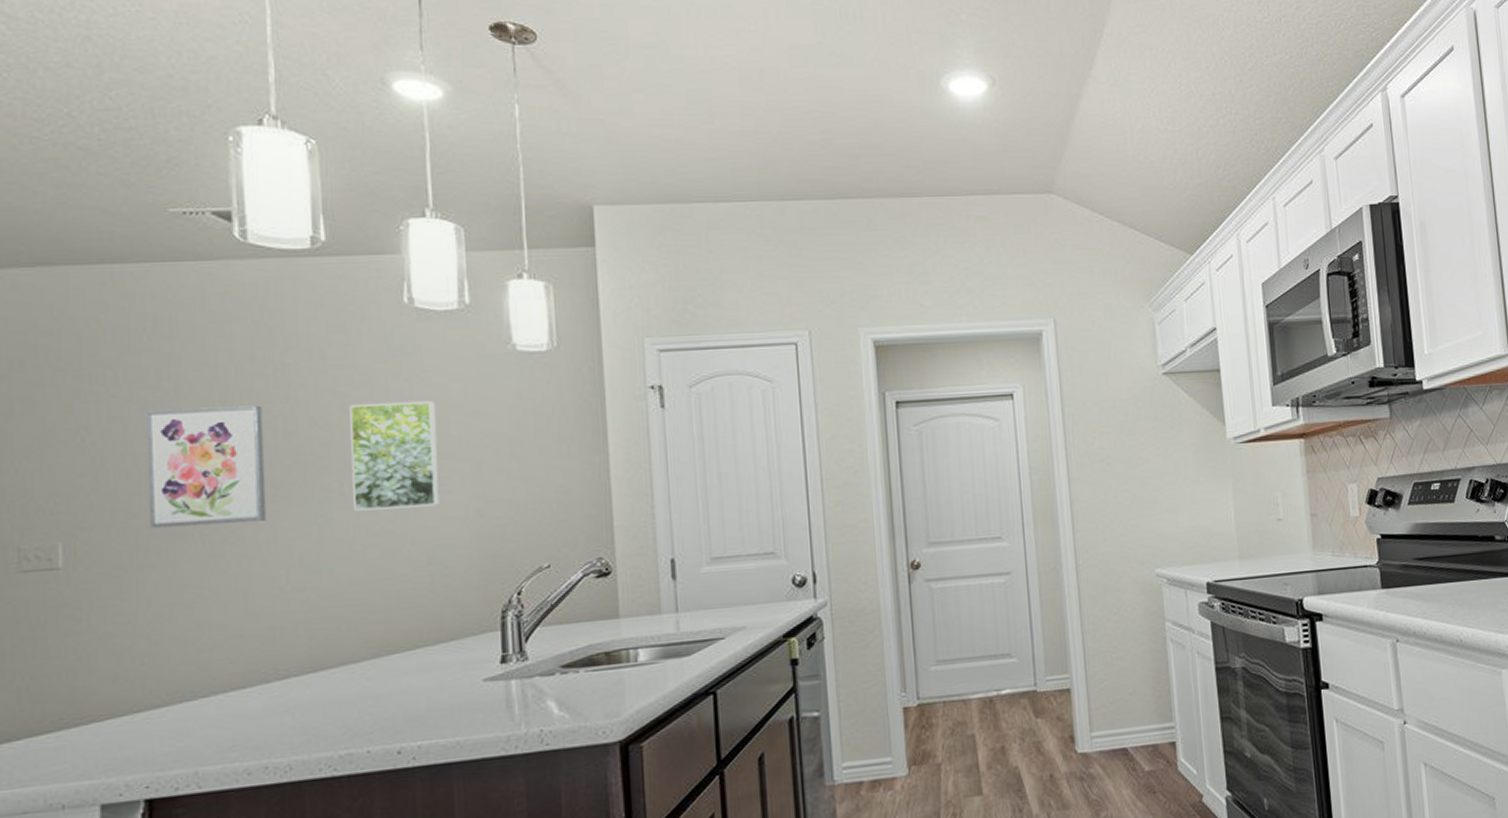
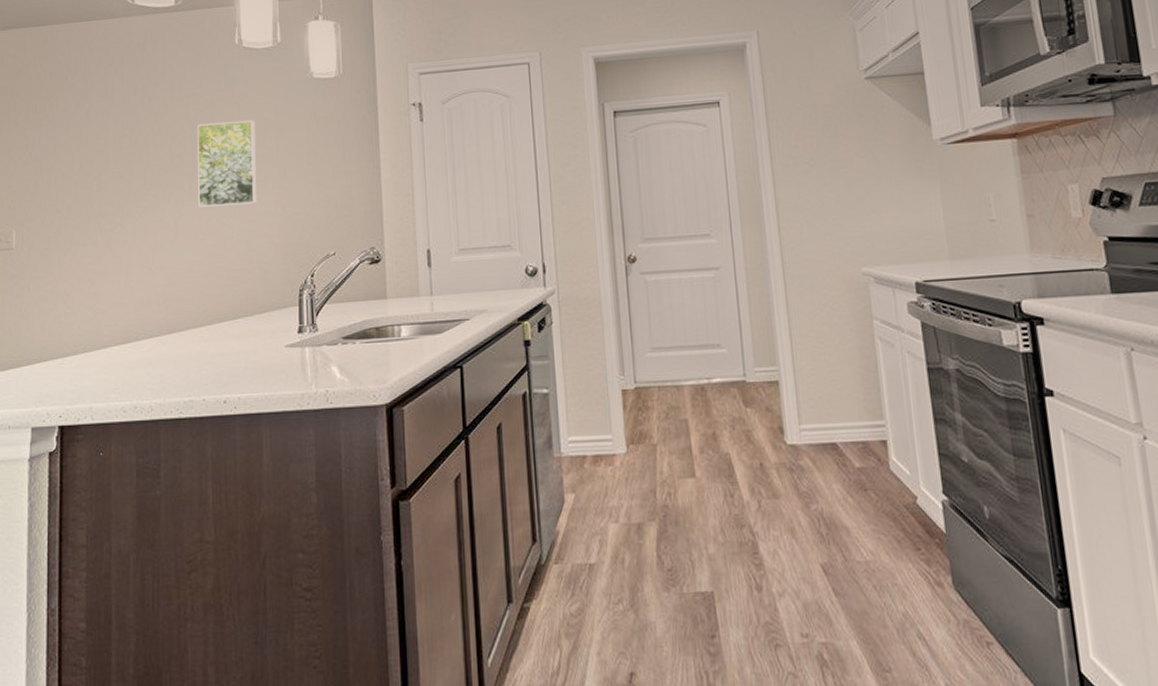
wall art: present [145,405,267,528] -> none [68,126,142,219]

